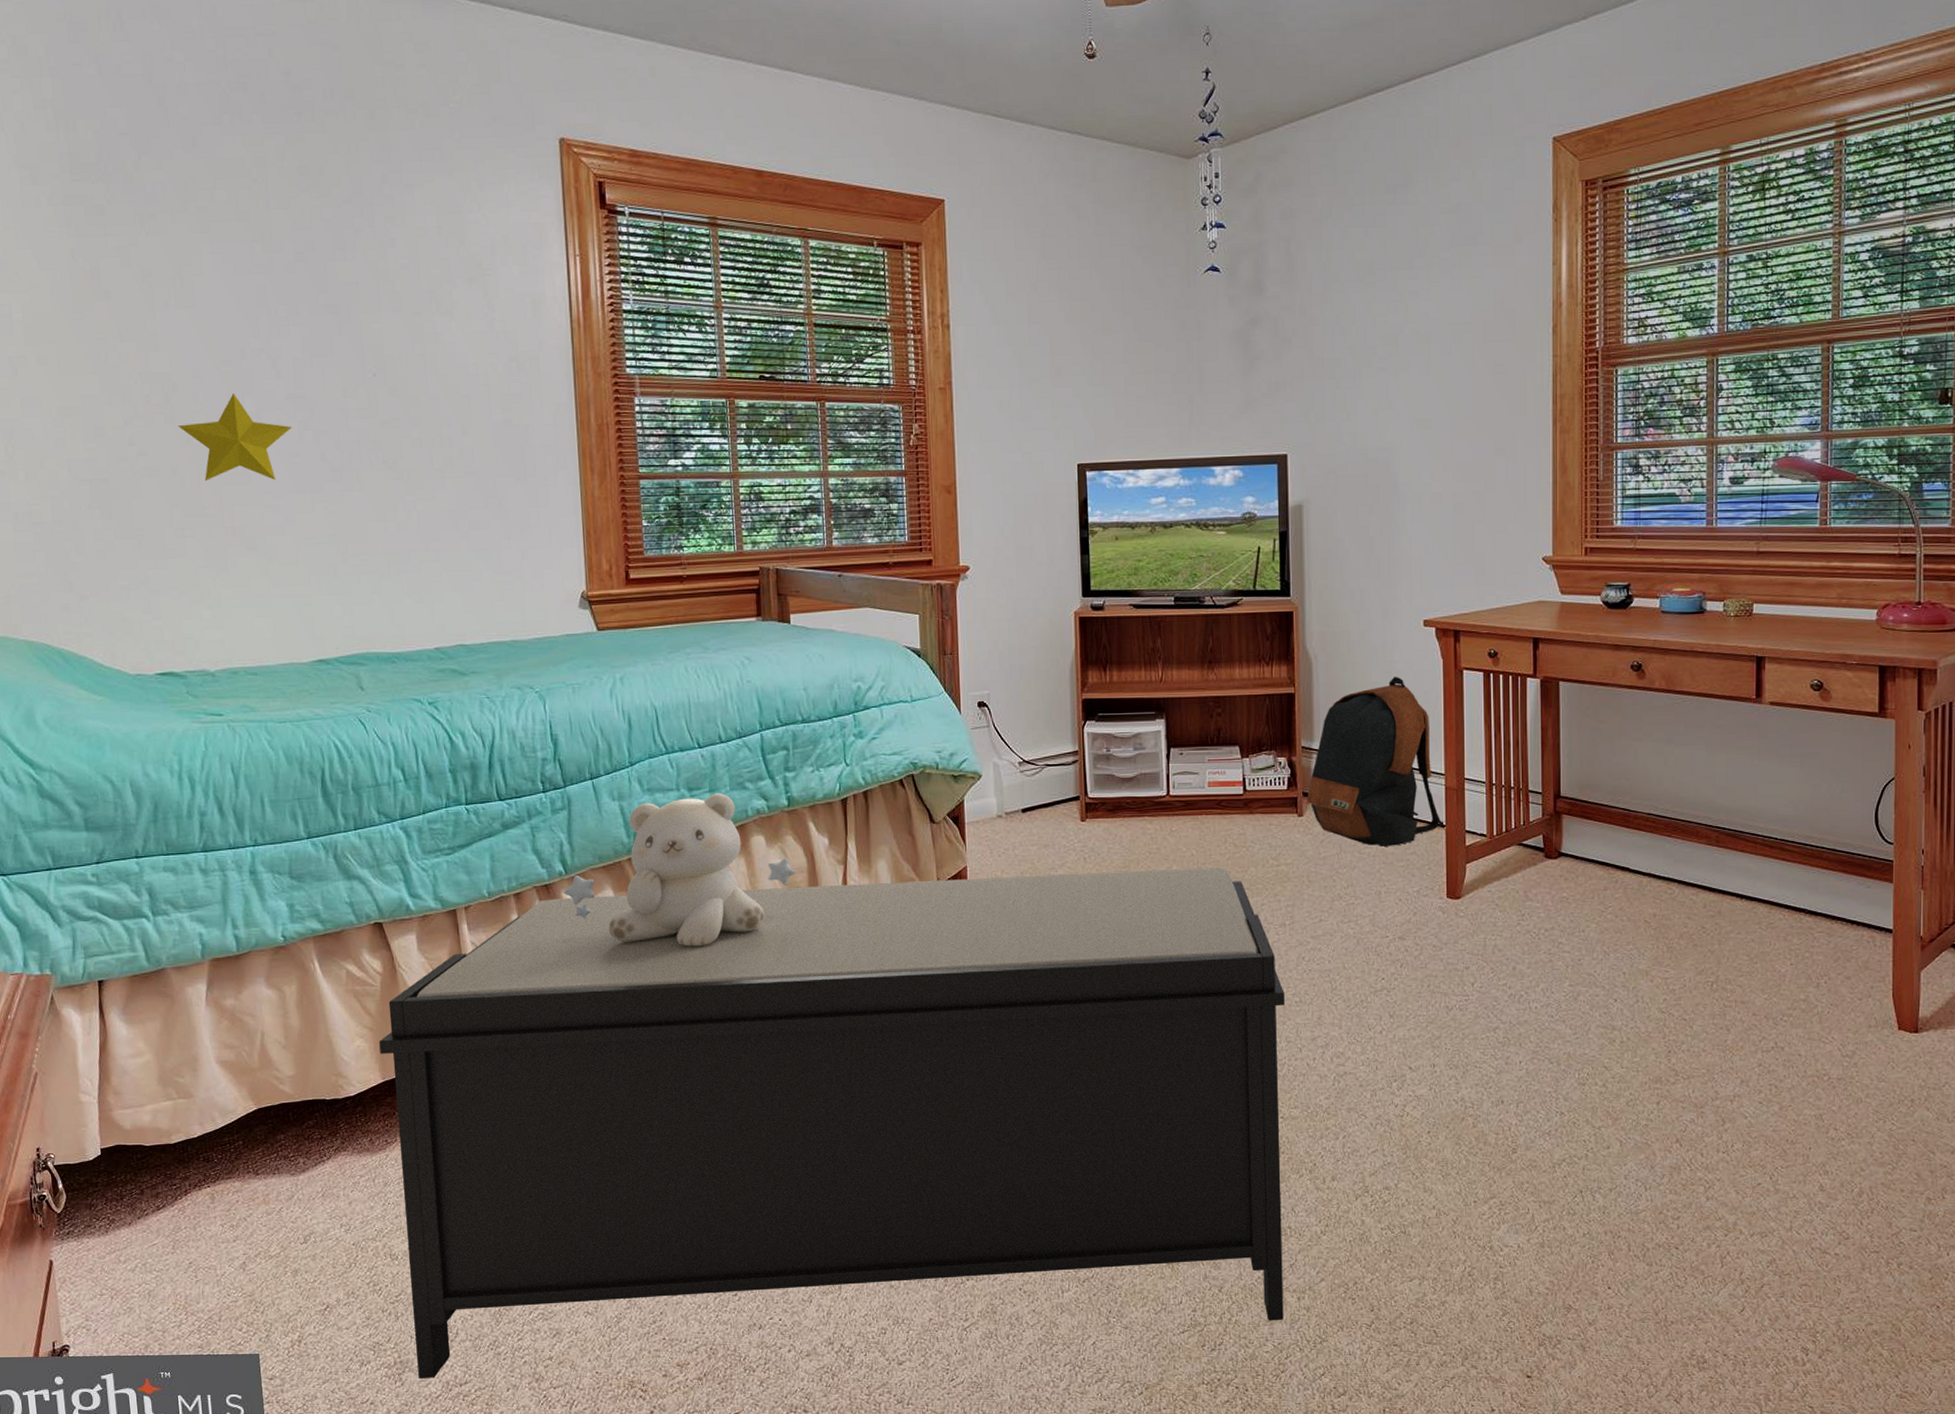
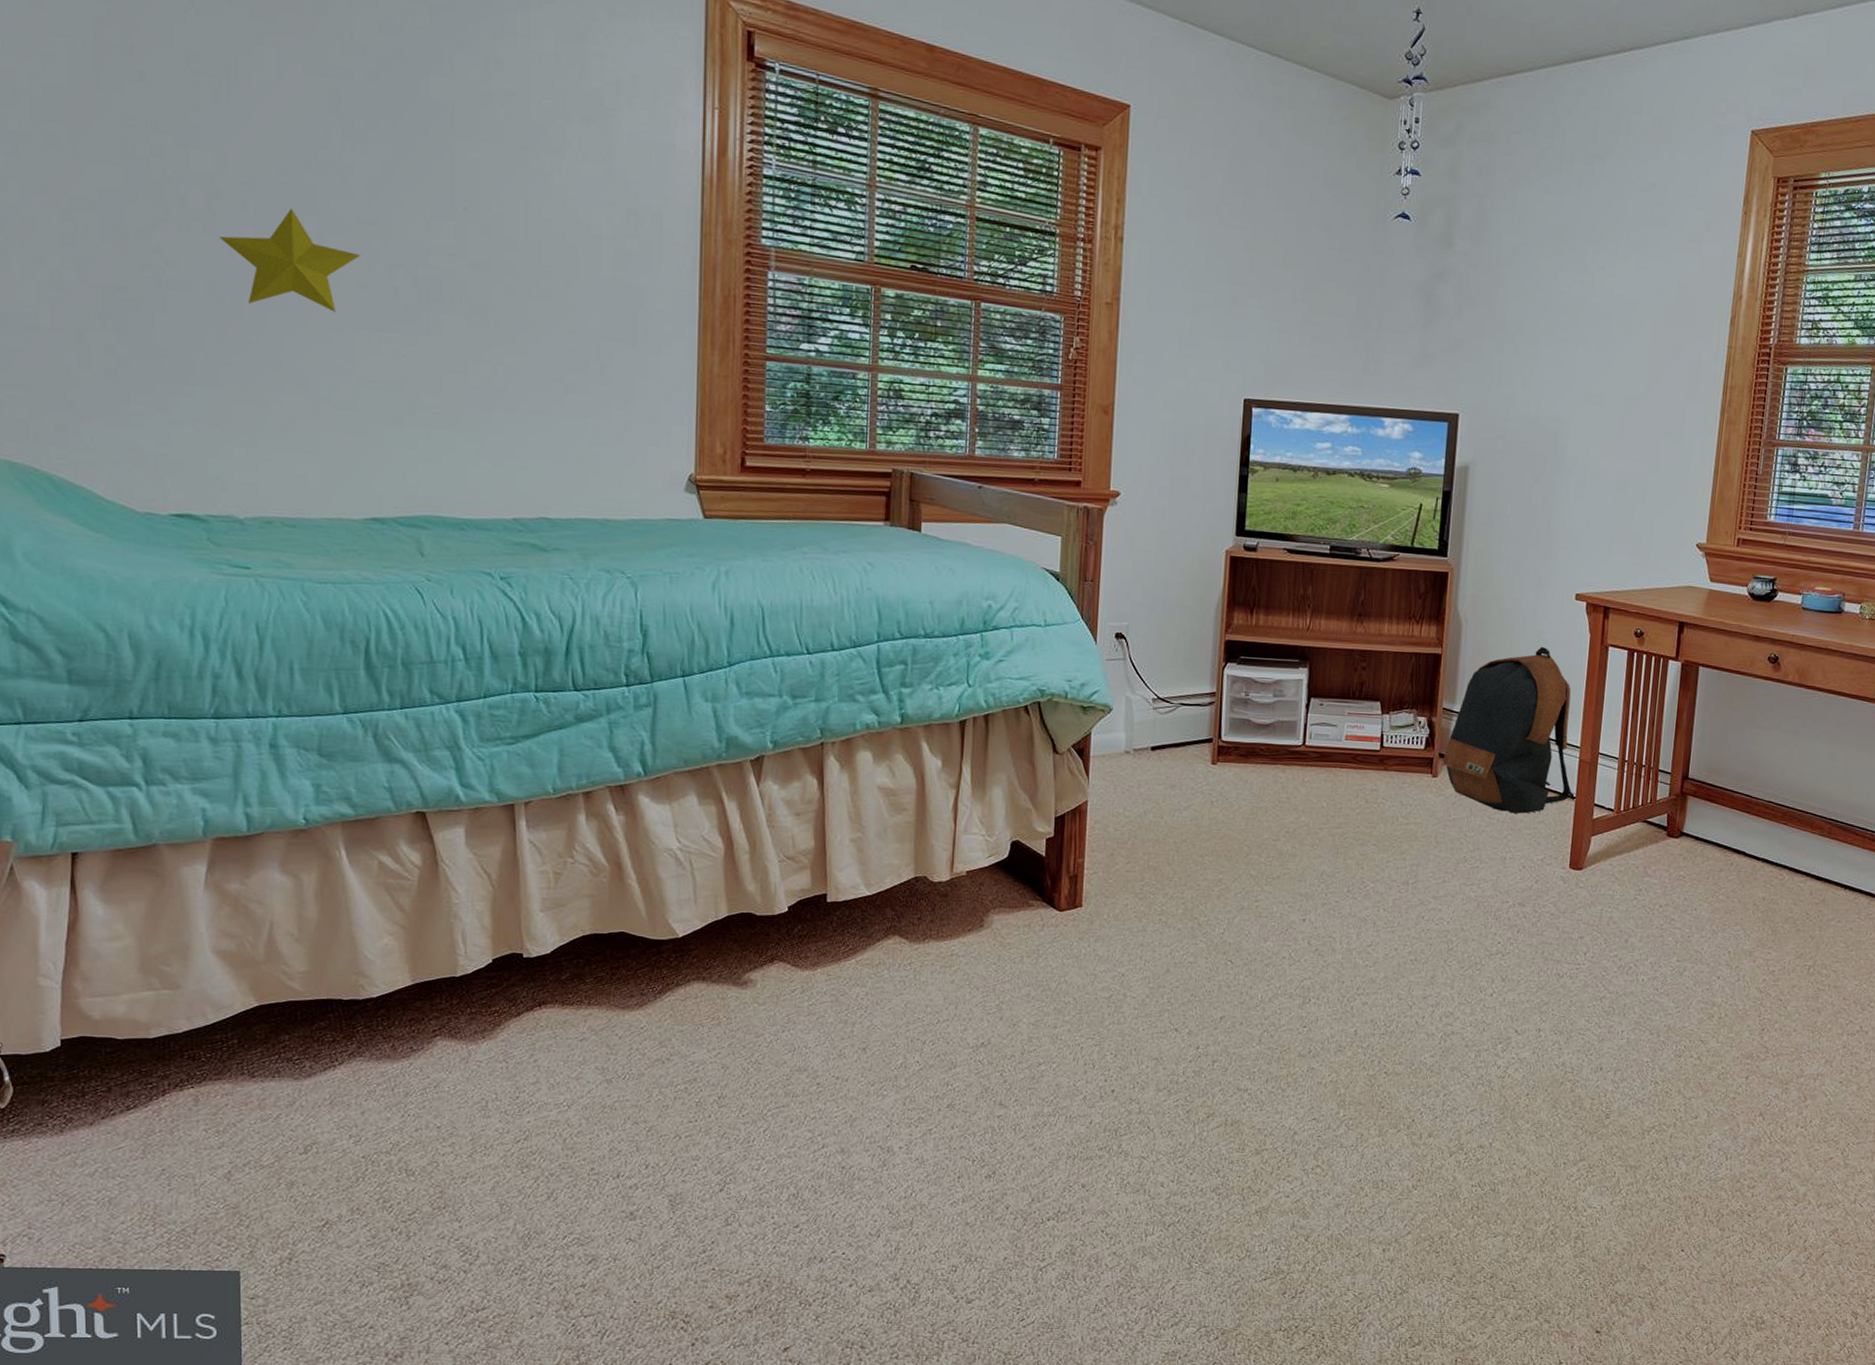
bench: present [379,867,1285,1379] -> none [411,800,1401,1304]
teddy bear: present [563,793,796,947] -> none [640,703,903,863]

